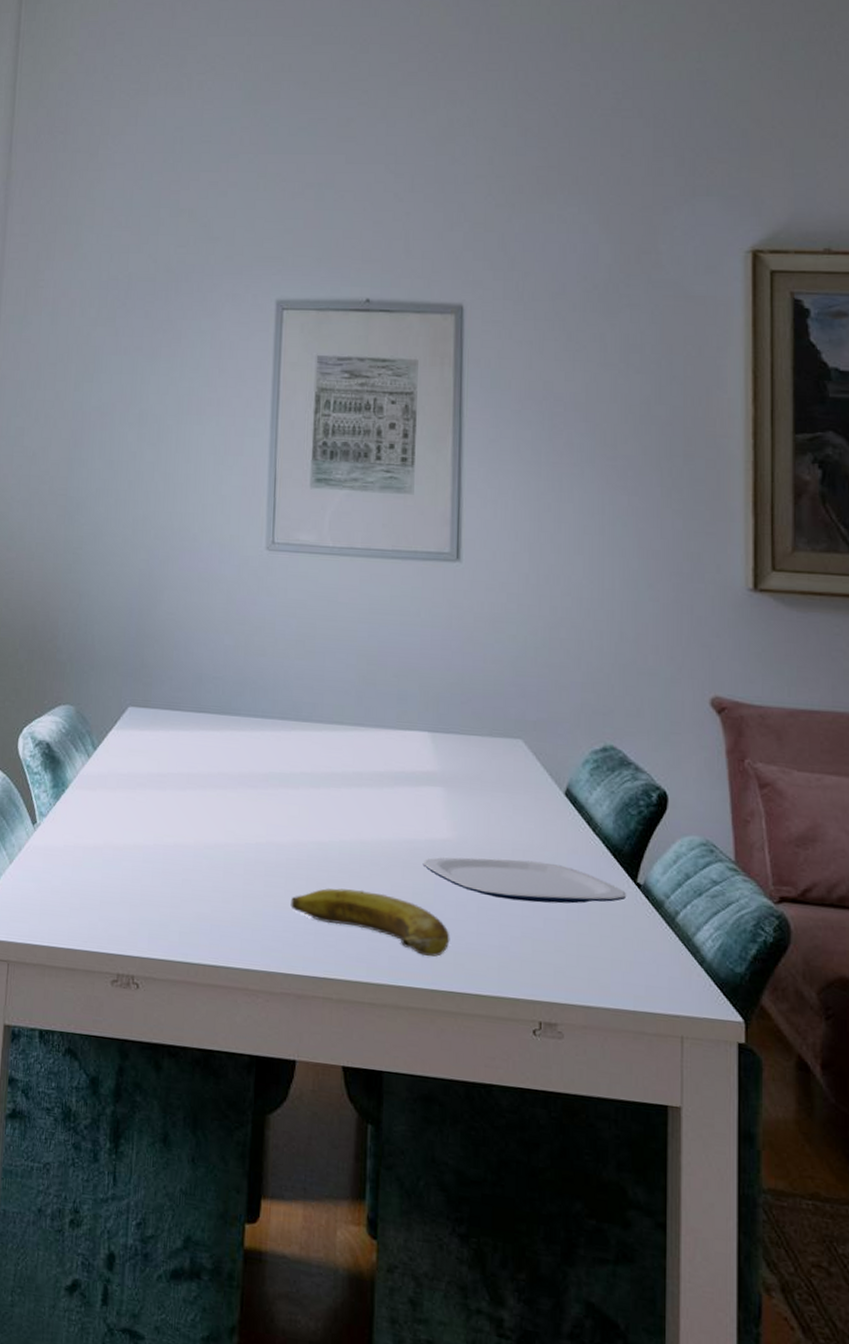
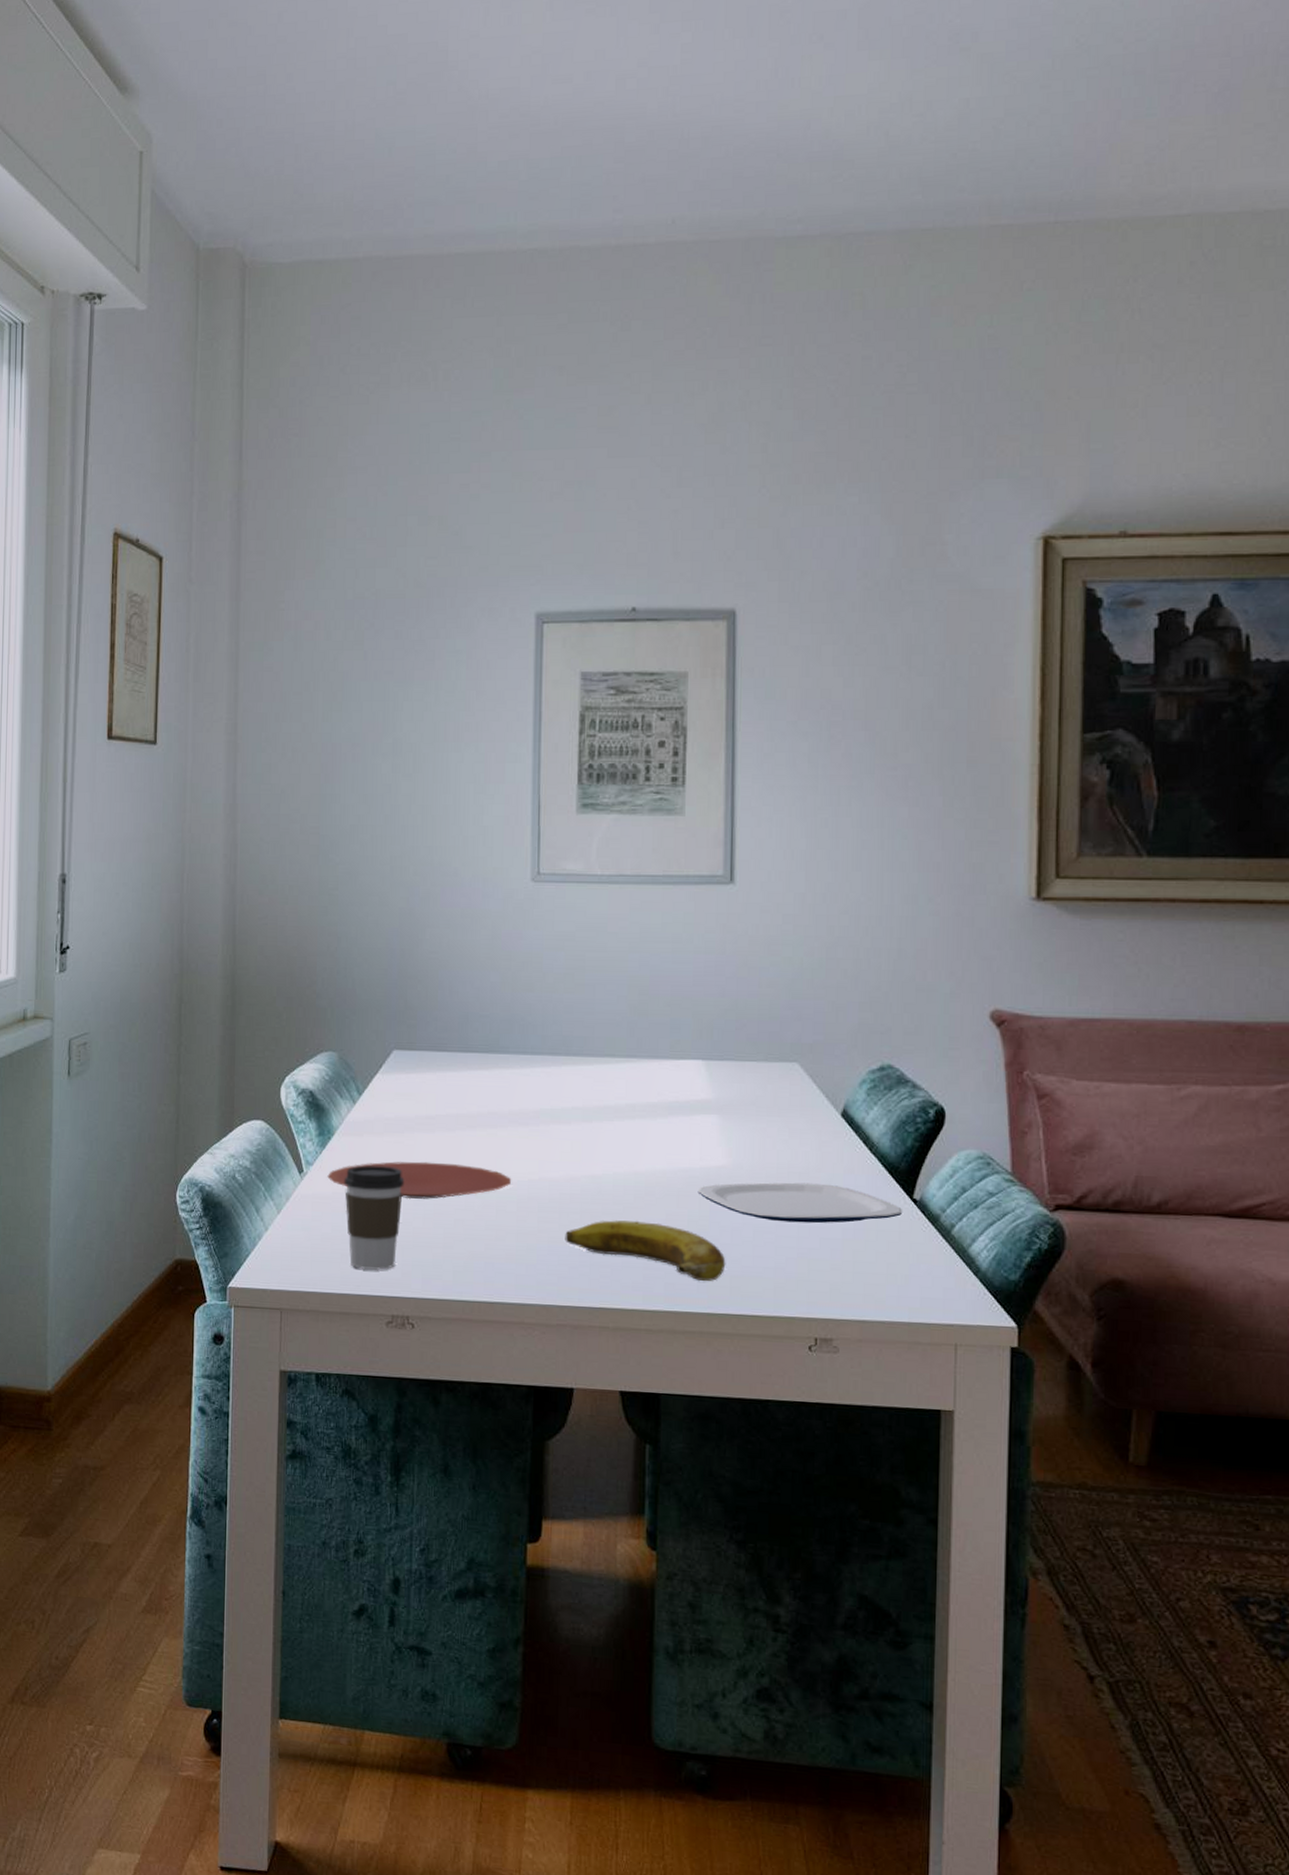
plate: none [59,817,240,857] -> present [327,1161,512,1200]
coffee cup: none [76,819,135,927] -> present [345,1165,405,1270]

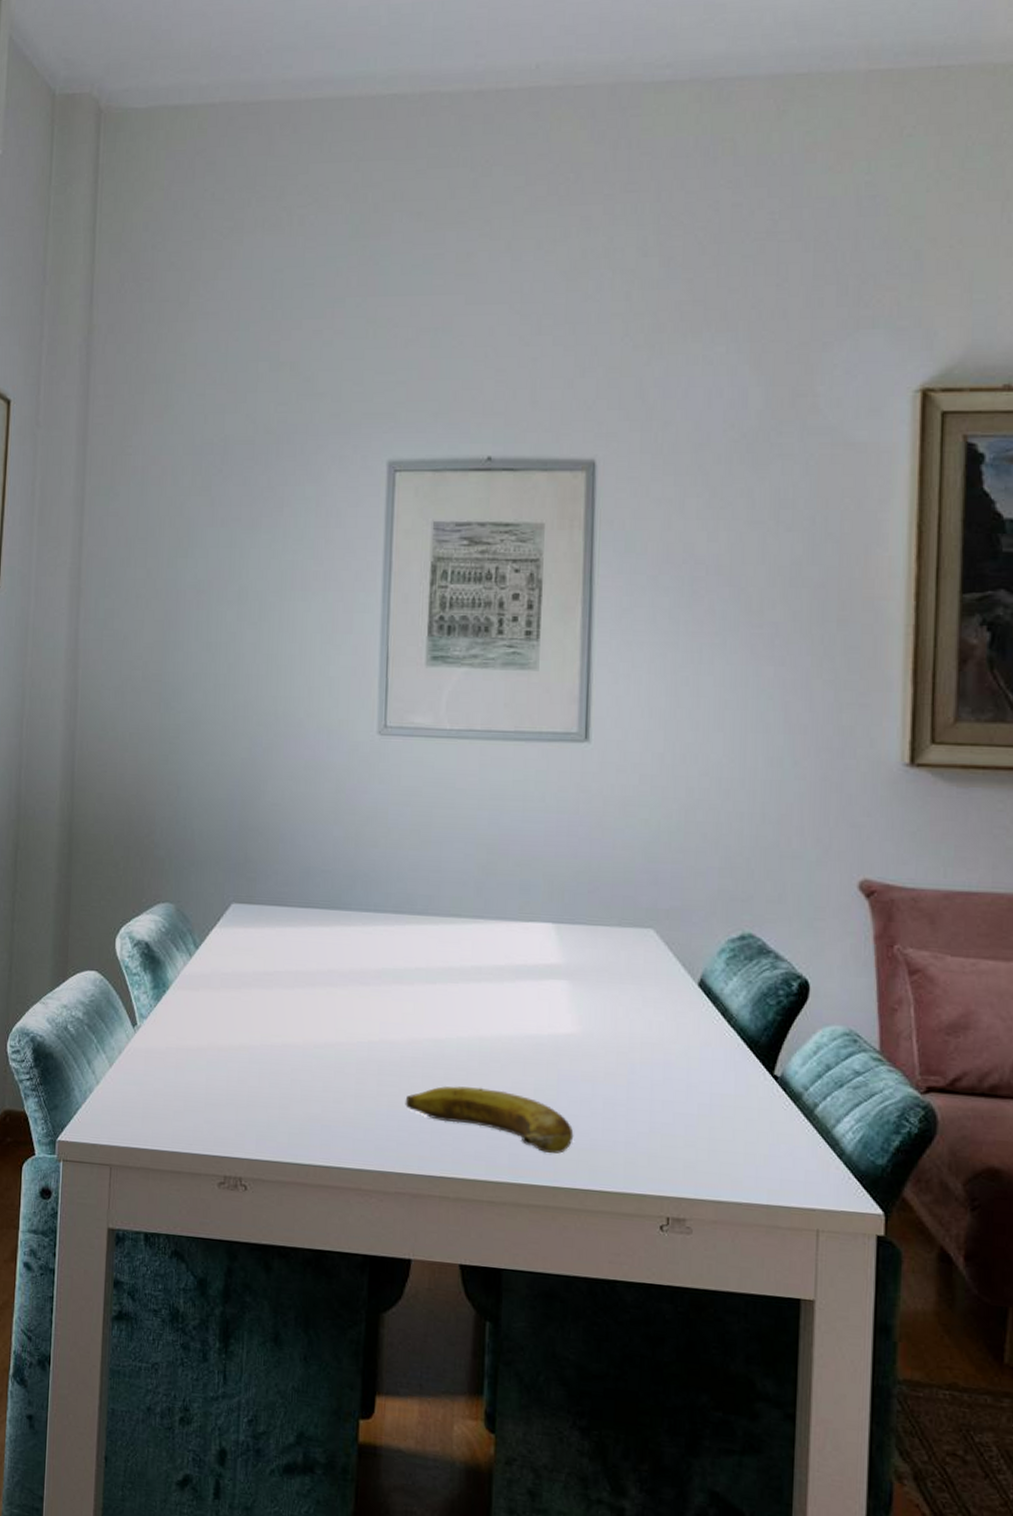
plate: present [327,1161,512,1200] -> none [161,1017,351,1058]
coffee cup: present [345,1165,405,1270] -> none [179,1020,240,1129]
plate: present [697,1182,902,1224] -> none [545,1052,762,1098]

